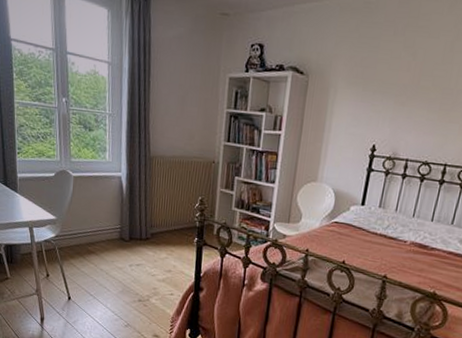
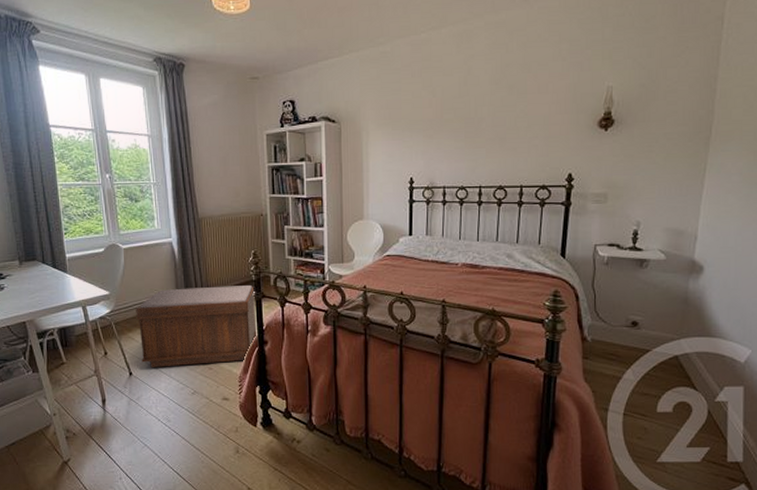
bench: none [79,222,198,303] -> present [136,285,257,367]

